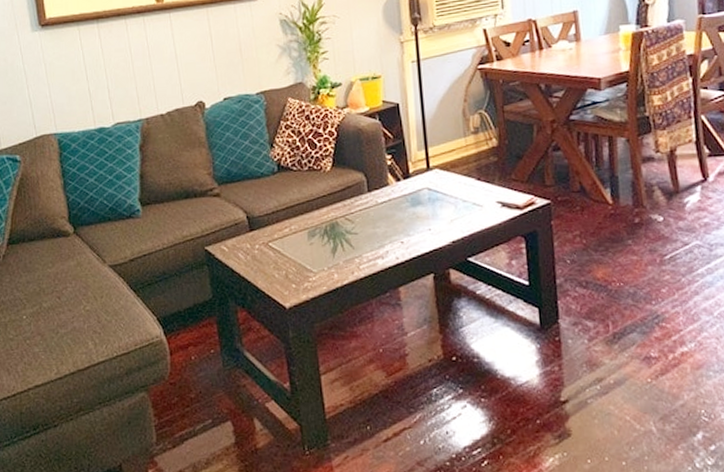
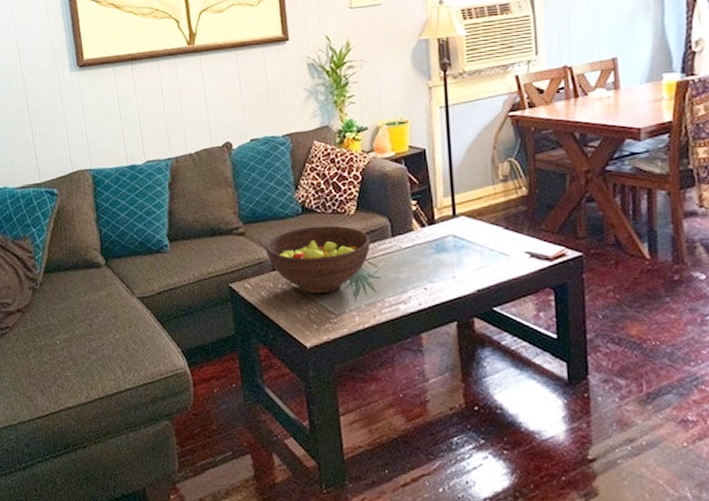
fruit bowl: none [242,183,347,253] -> present [266,225,370,294]

